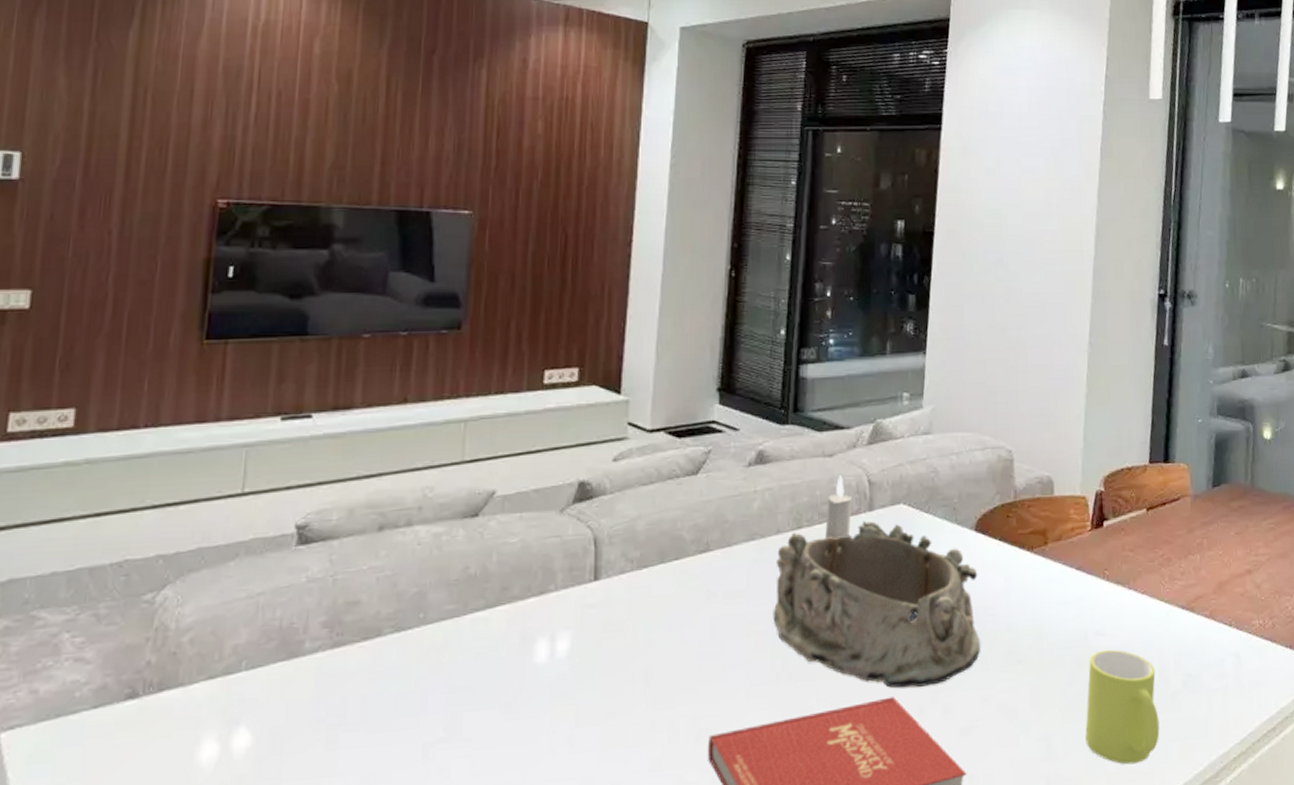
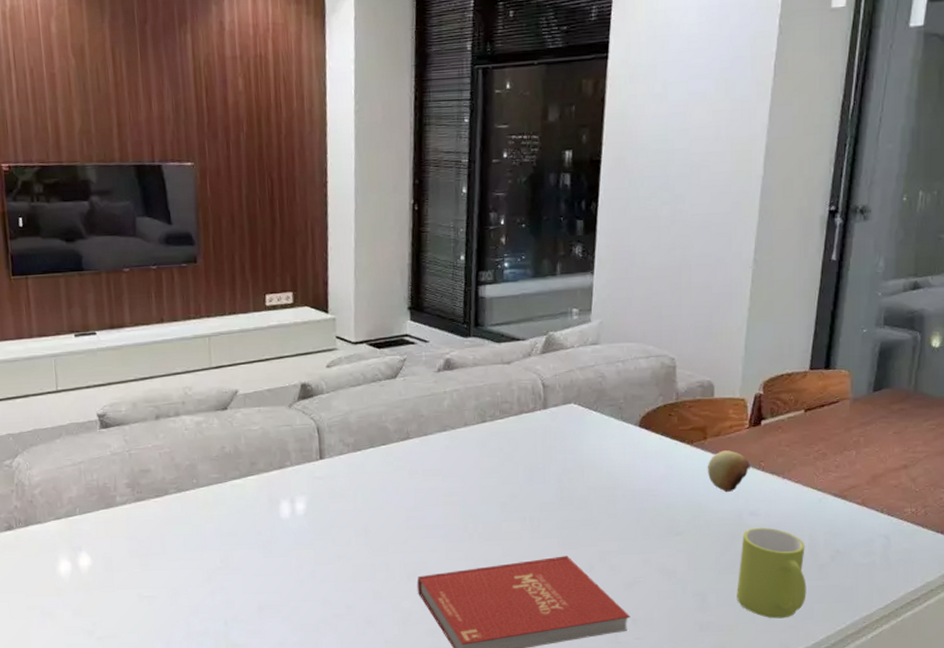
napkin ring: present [773,520,980,688] -> none [464,416,643,550]
candle: present [825,475,852,539] -> none [506,379,528,431]
fruit: none [1049,557,1094,609] -> present [707,450,750,493]

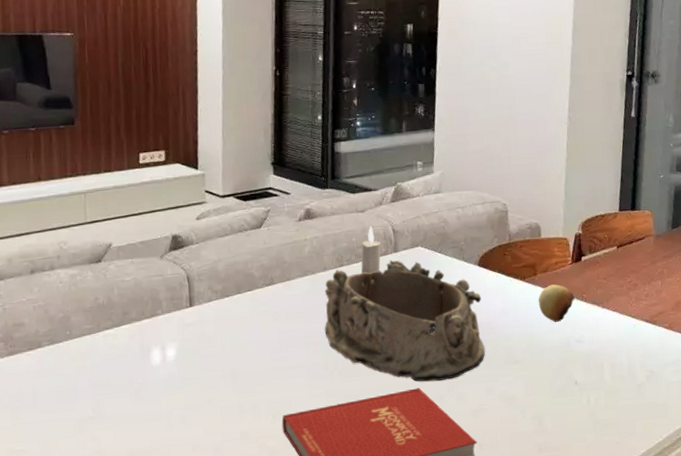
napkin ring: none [464,416,643,550] -> present [324,259,485,382]
candle: none [506,379,528,431] -> present [361,226,381,274]
mug: present [737,528,807,619] -> none [569,353,628,437]

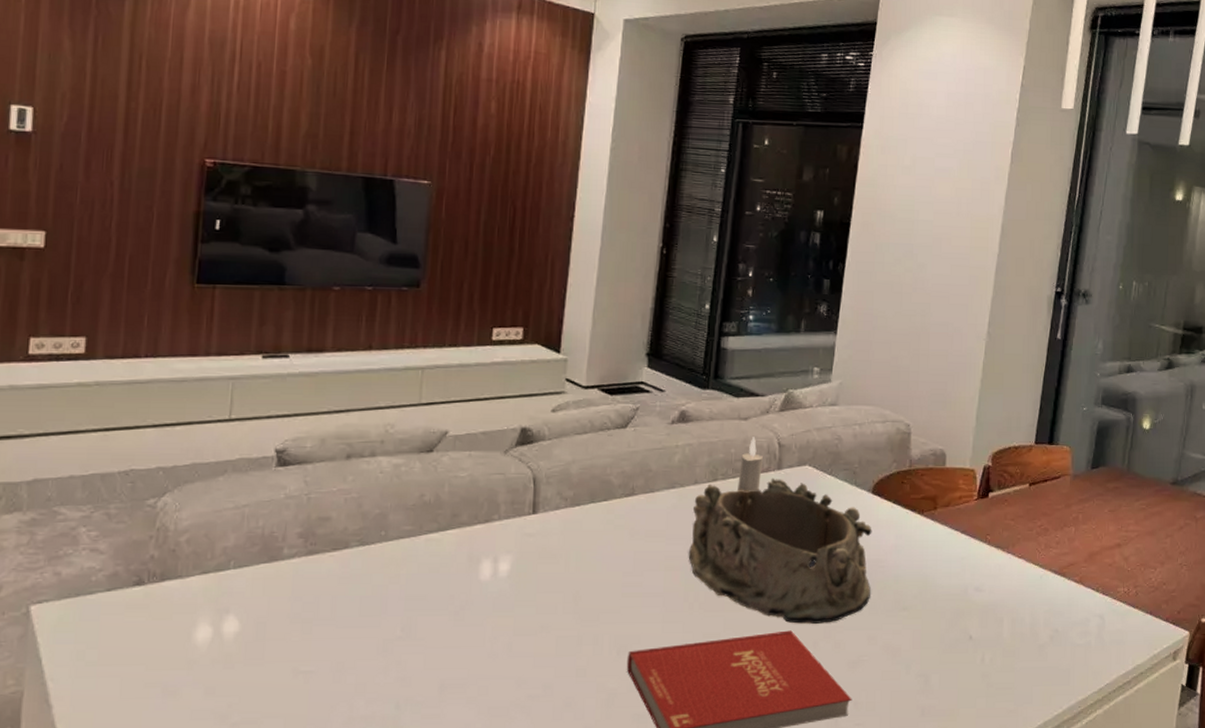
fruit: present [538,284,575,323] -> none [936,522,977,566]

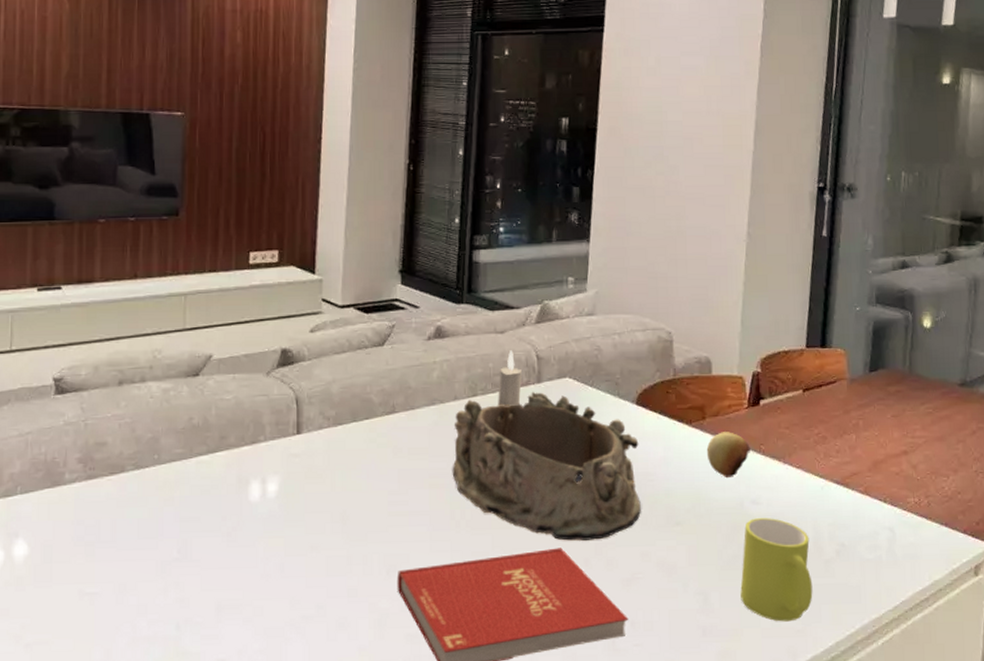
fruit: none [936,522,977,566] -> present [706,432,751,479]
mug: none [959,604,1027,703] -> present [740,518,813,622]

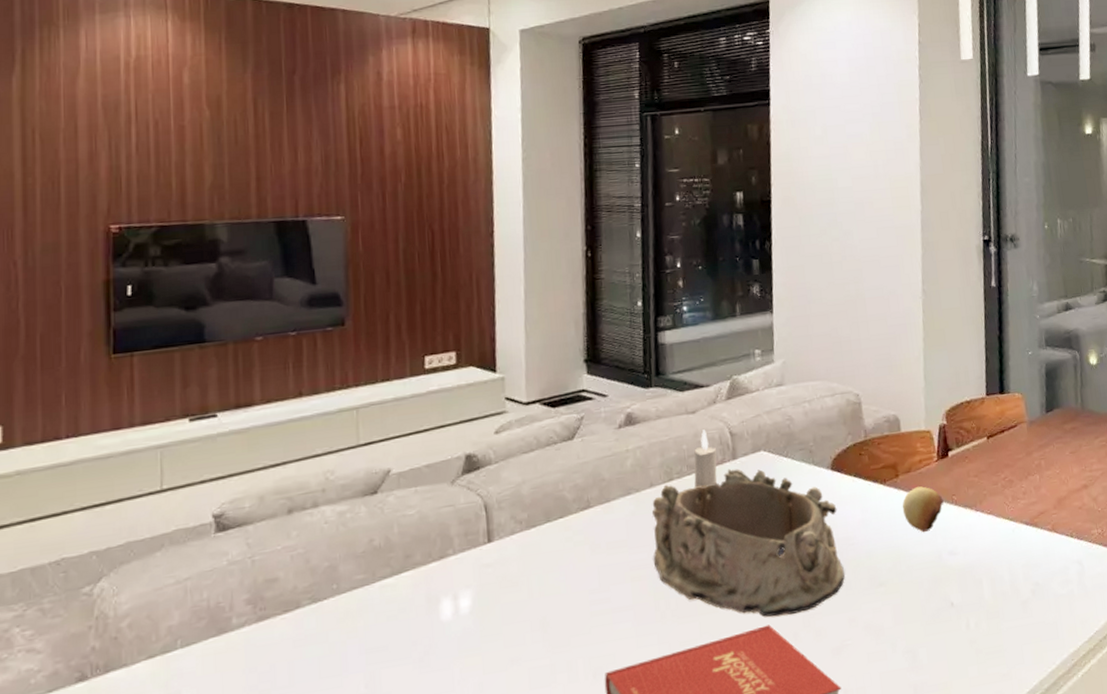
mug: present [740,518,813,622] -> none [944,566,1015,669]

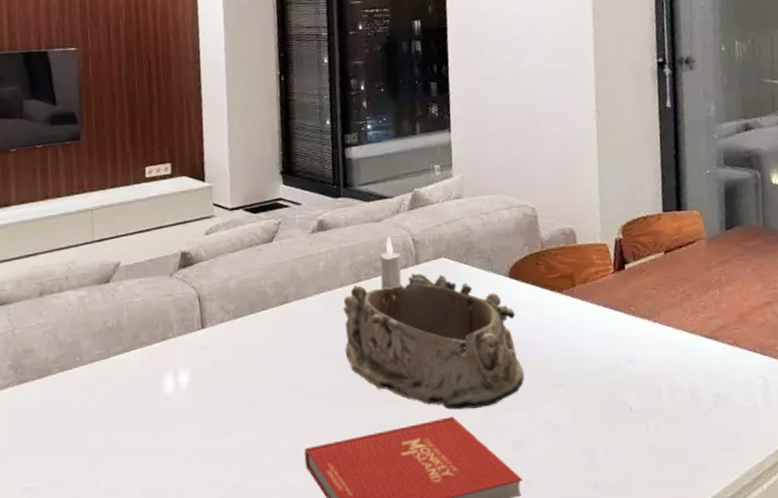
fruit: present [902,486,944,533] -> none [579,296,621,341]

